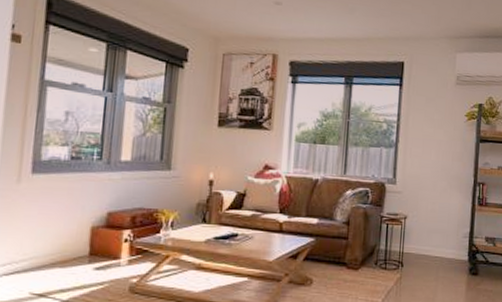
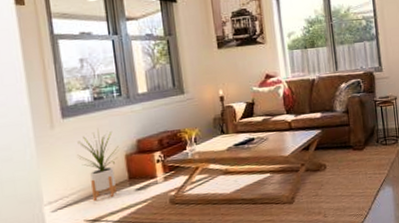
house plant: none [39,192,86,274] -> present [77,129,119,202]

